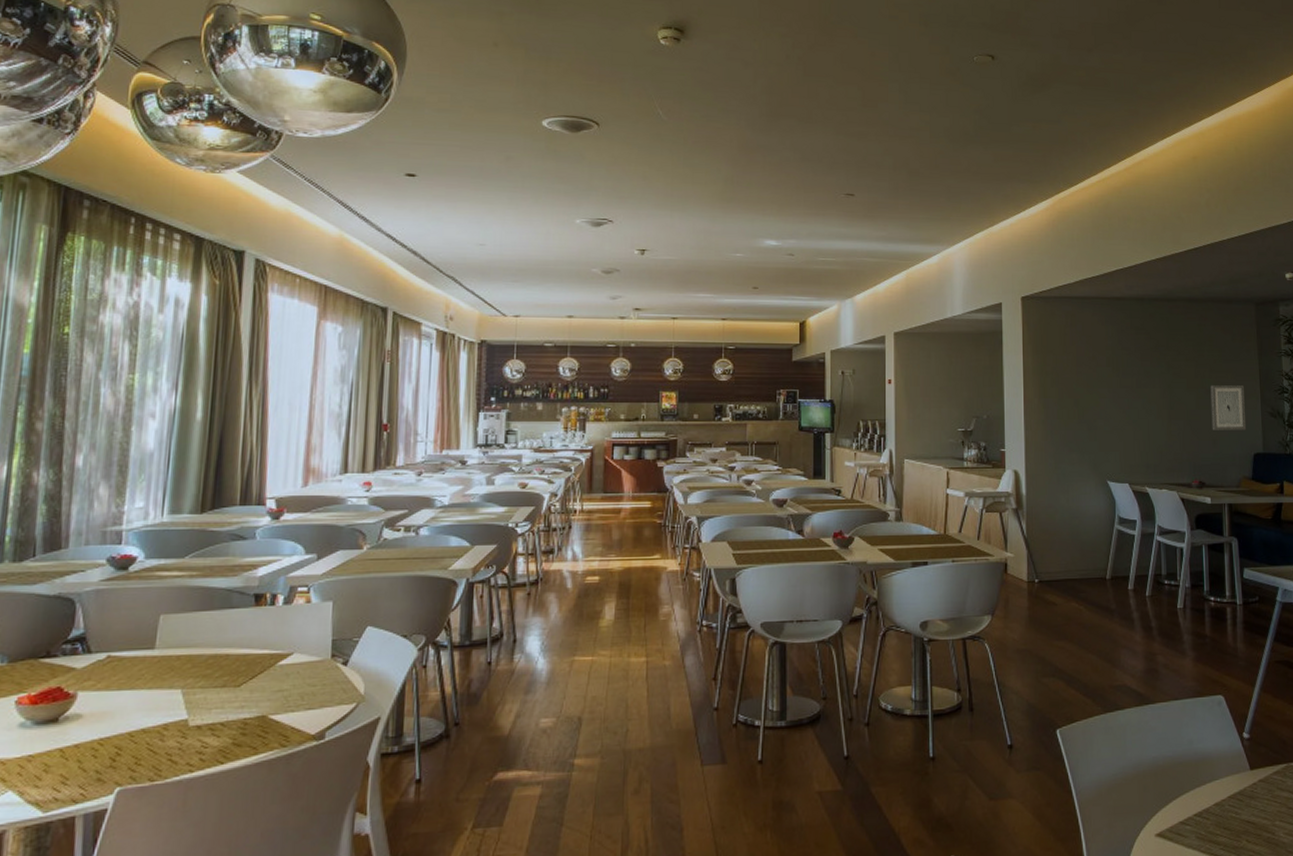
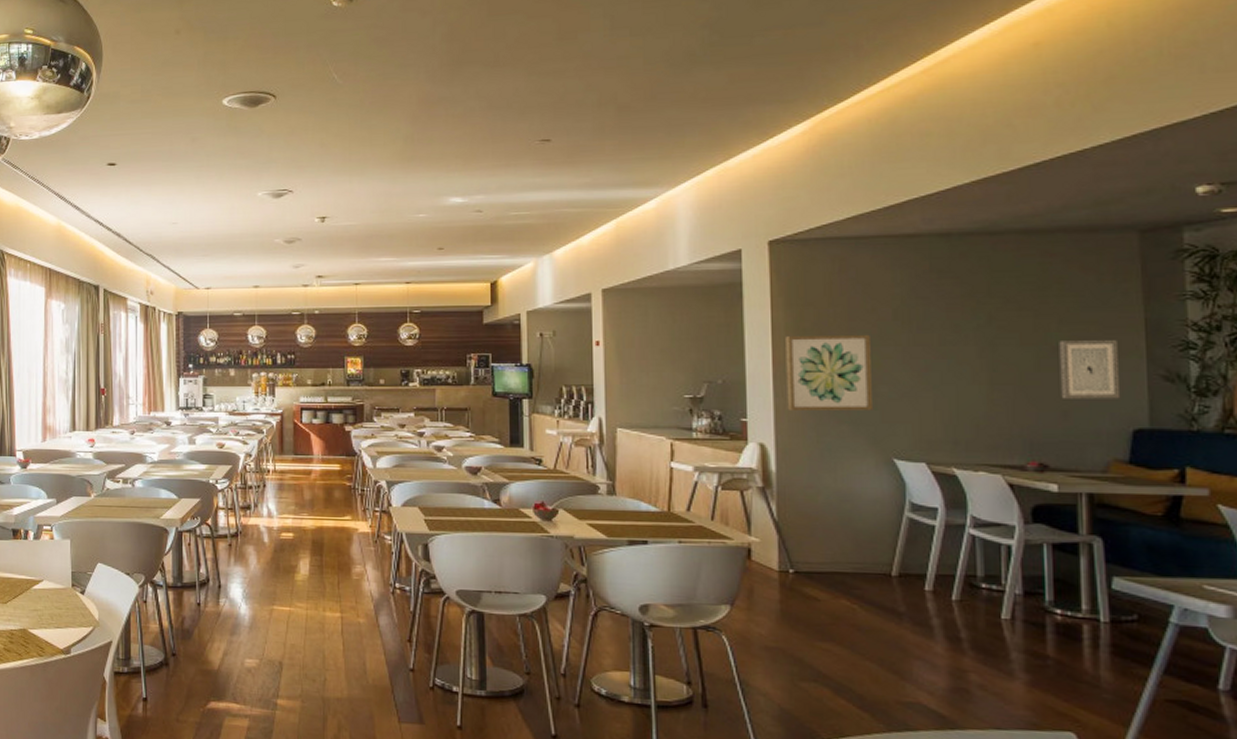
wall art: none [1033,377,1094,442] -> present [786,334,874,412]

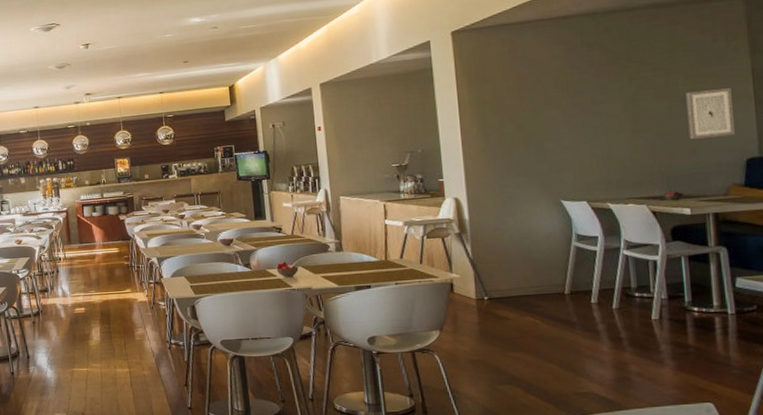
wall art: present [786,334,874,412] -> none [470,101,543,170]

